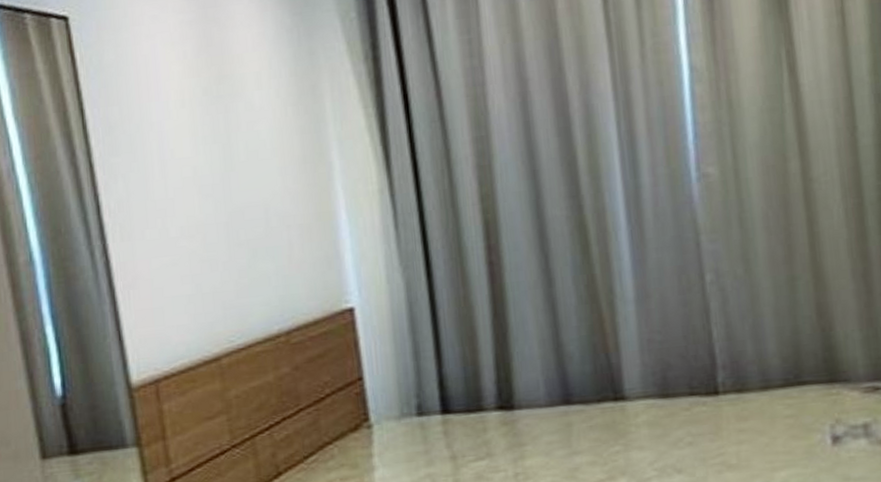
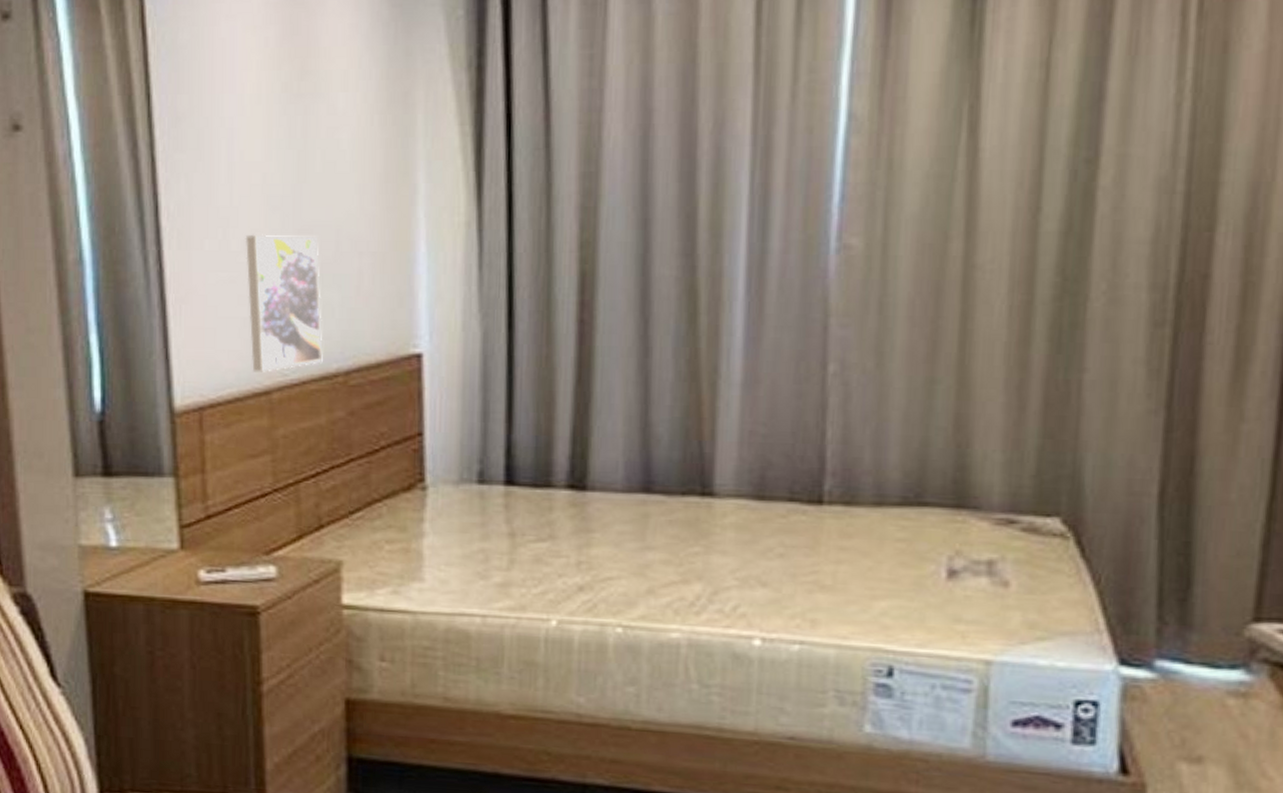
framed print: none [182,216,265,342] -> present [245,234,323,372]

